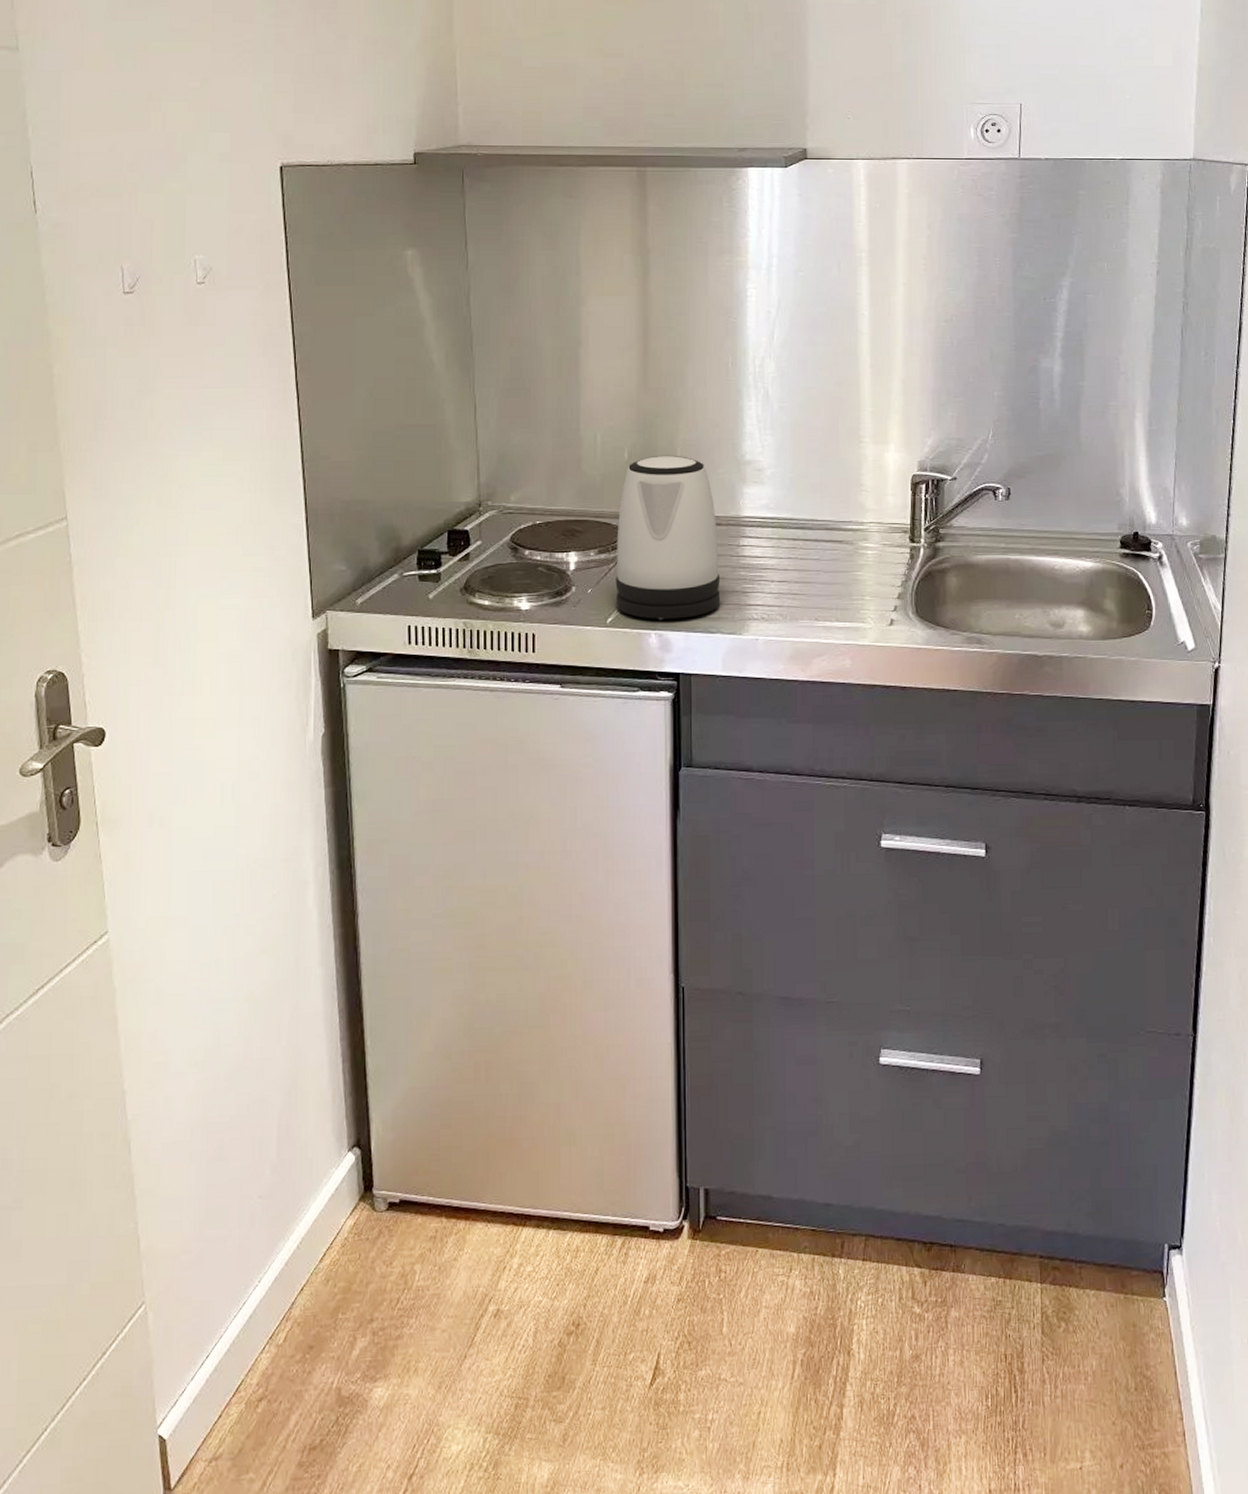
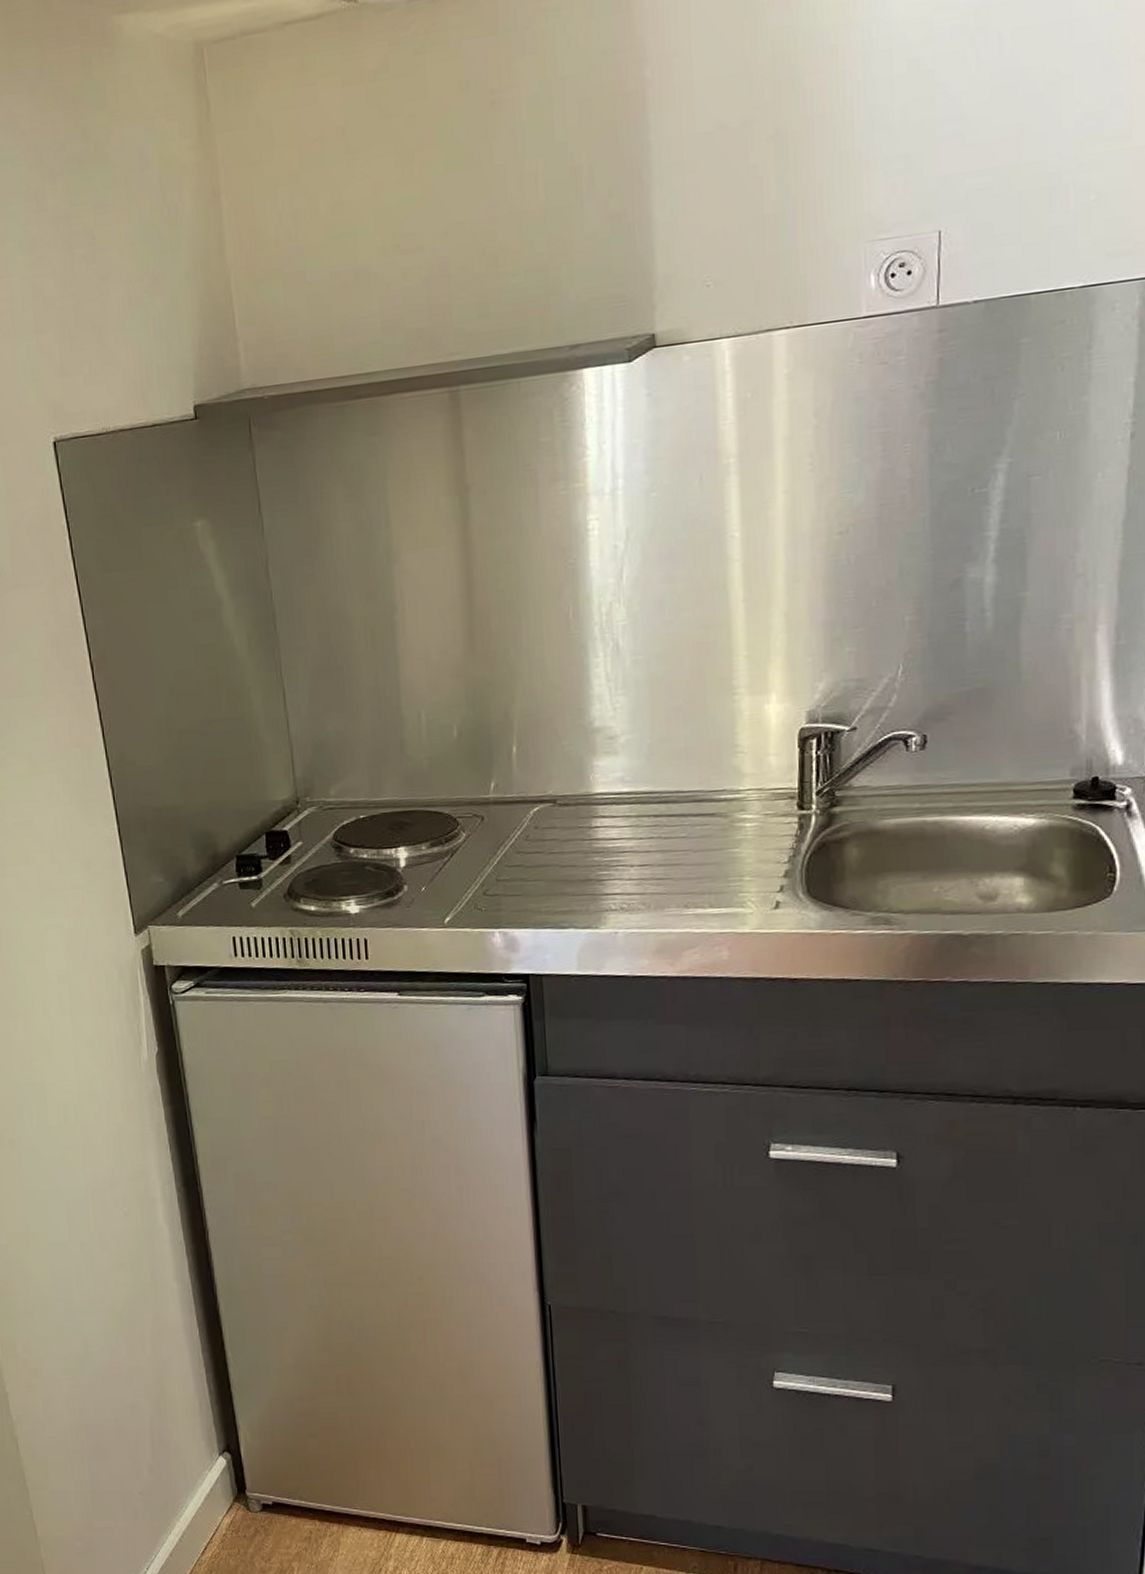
kettle: present [615,455,721,620] -> none [450,728,572,917]

